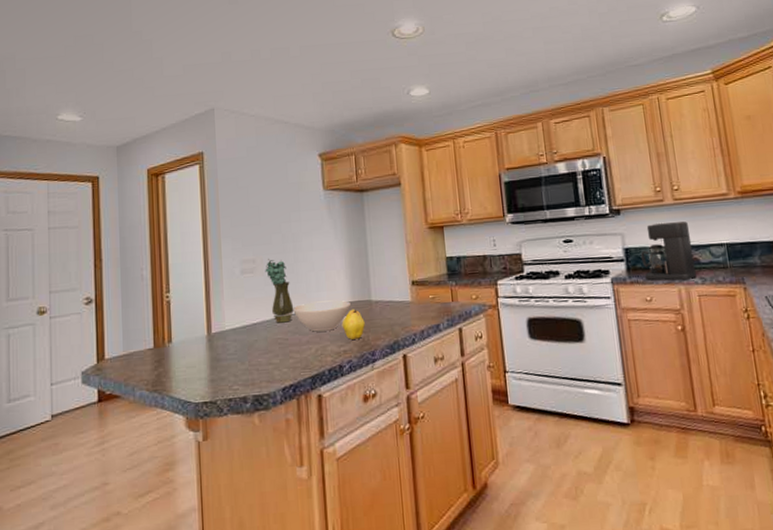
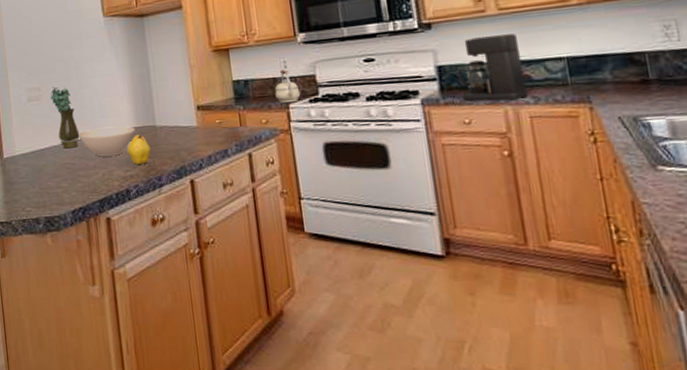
kettle: none [484,248,508,280] -> present [274,69,301,104]

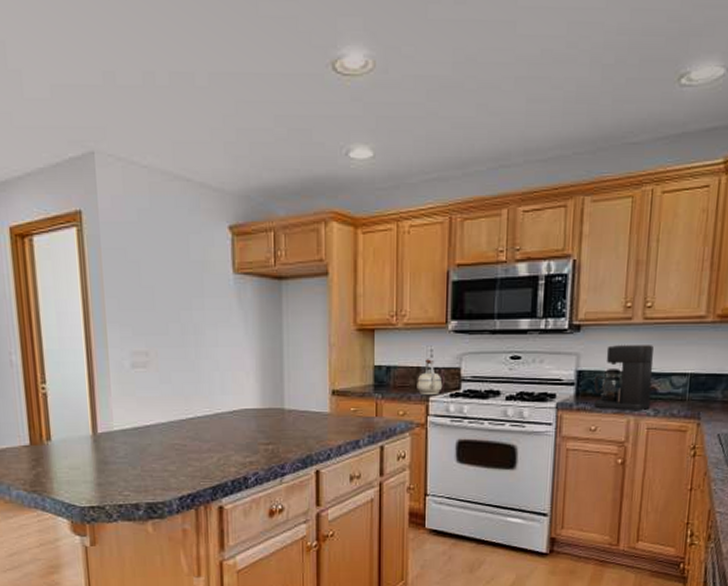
vase: present [50,86,80,149] -> none [160,352,194,427]
bowl: present [78,126,135,157] -> none [193,406,260,439]
fruit: present [127,134,151,165] -> none [248,417,275,450]

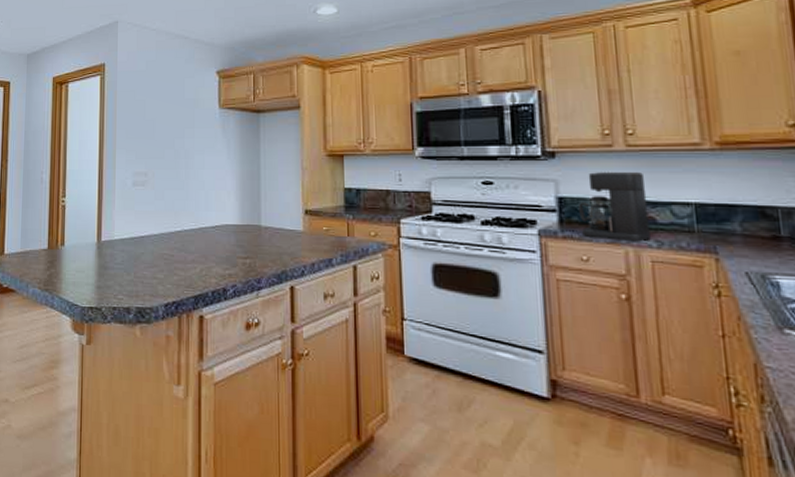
kettle: present [417,359,443,396] -> none [387,183,414,218]

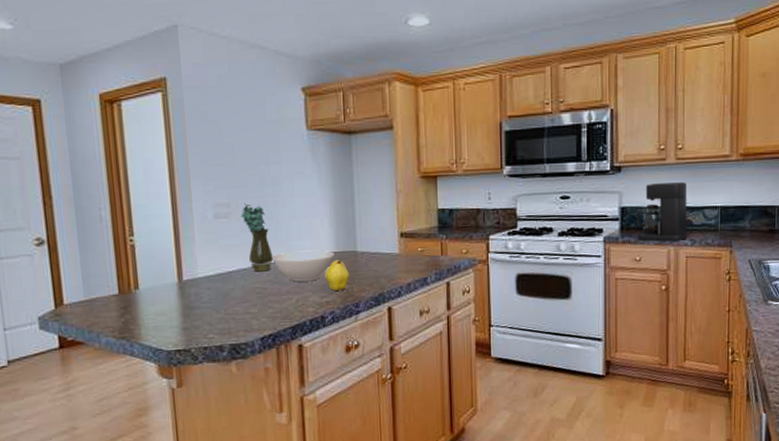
vase: none [156,173,182,239] -> present [241,203,274,272]
bowl: none [181,221,239,252] -> present [272,250,335,282]
fruit: none [228,232,252,264] -> present [324,259,349,291]

